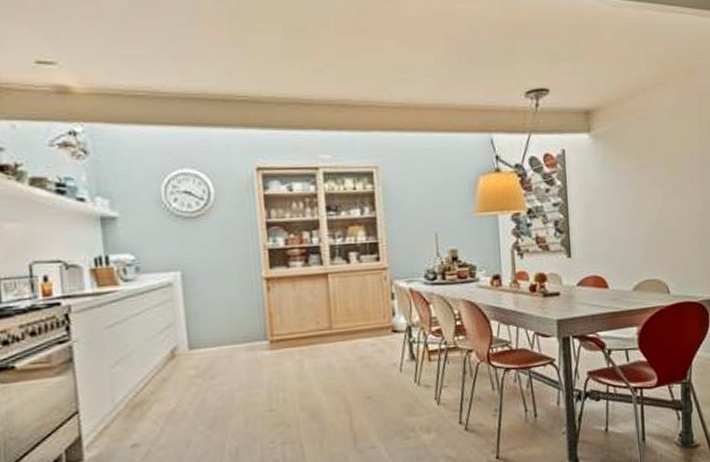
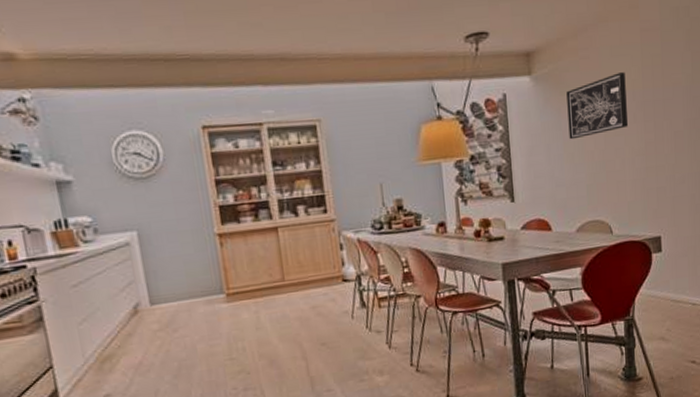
wall art: none [625,134,685,198] -> present [566,72,628,140]

